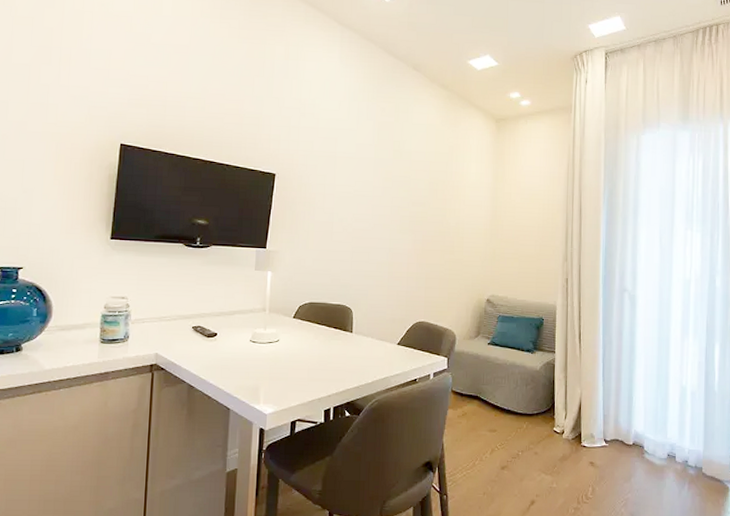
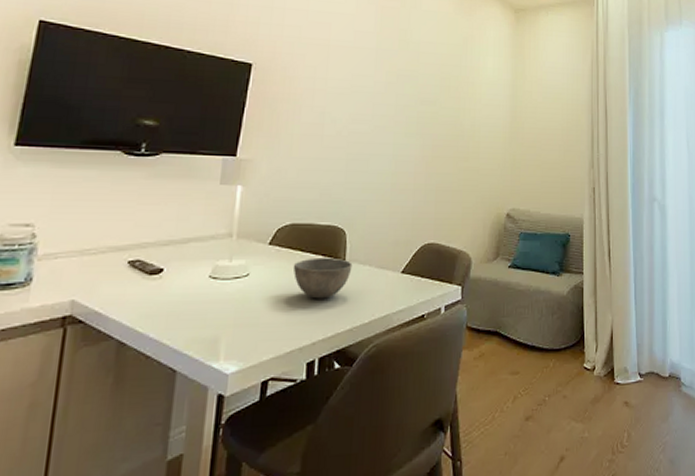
bowl: none [312,329,358,362] -> present [293,257,353,299]

